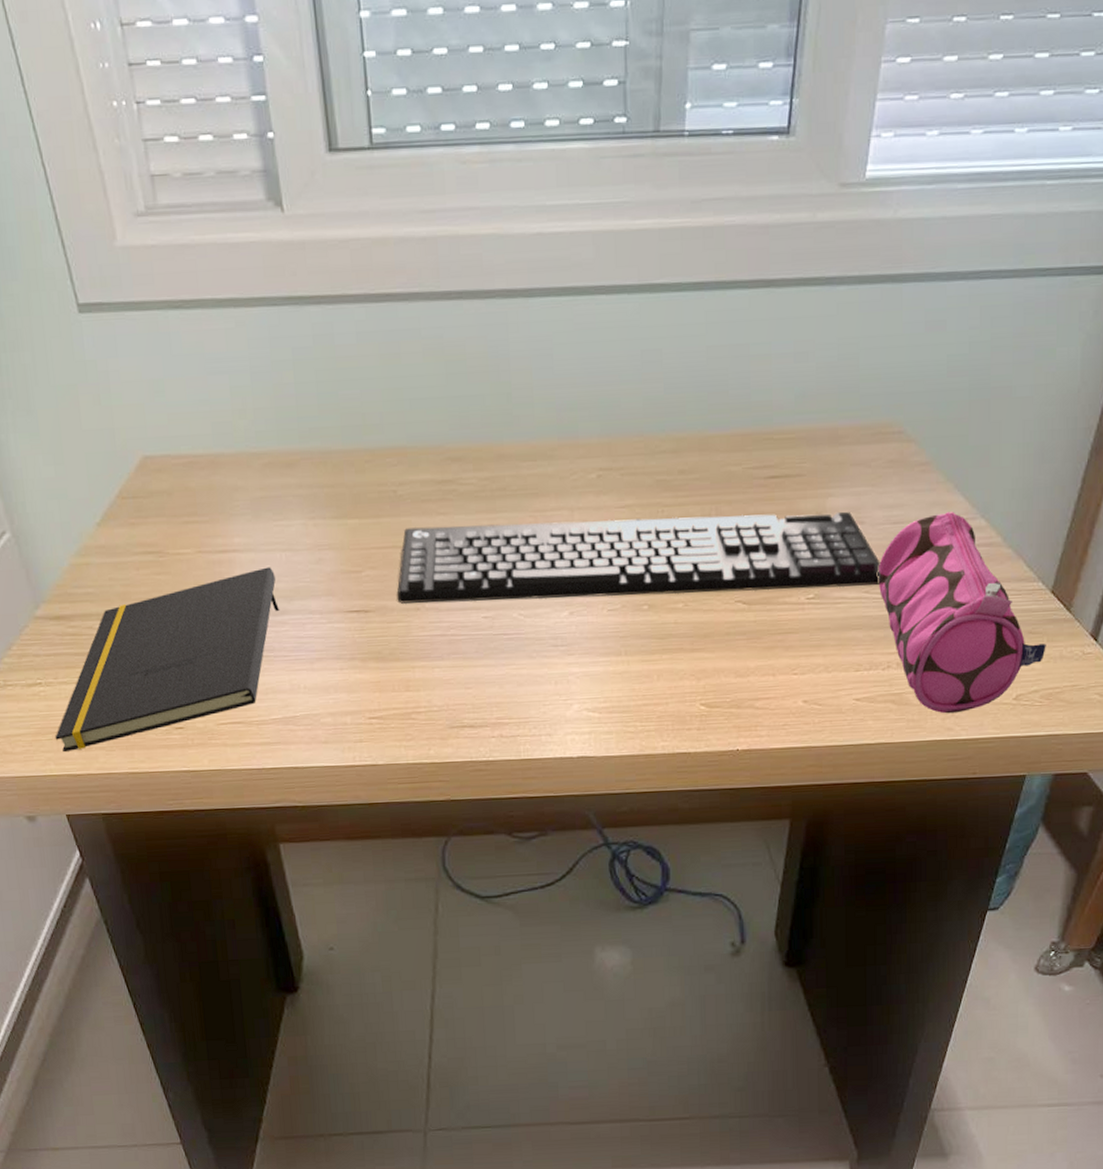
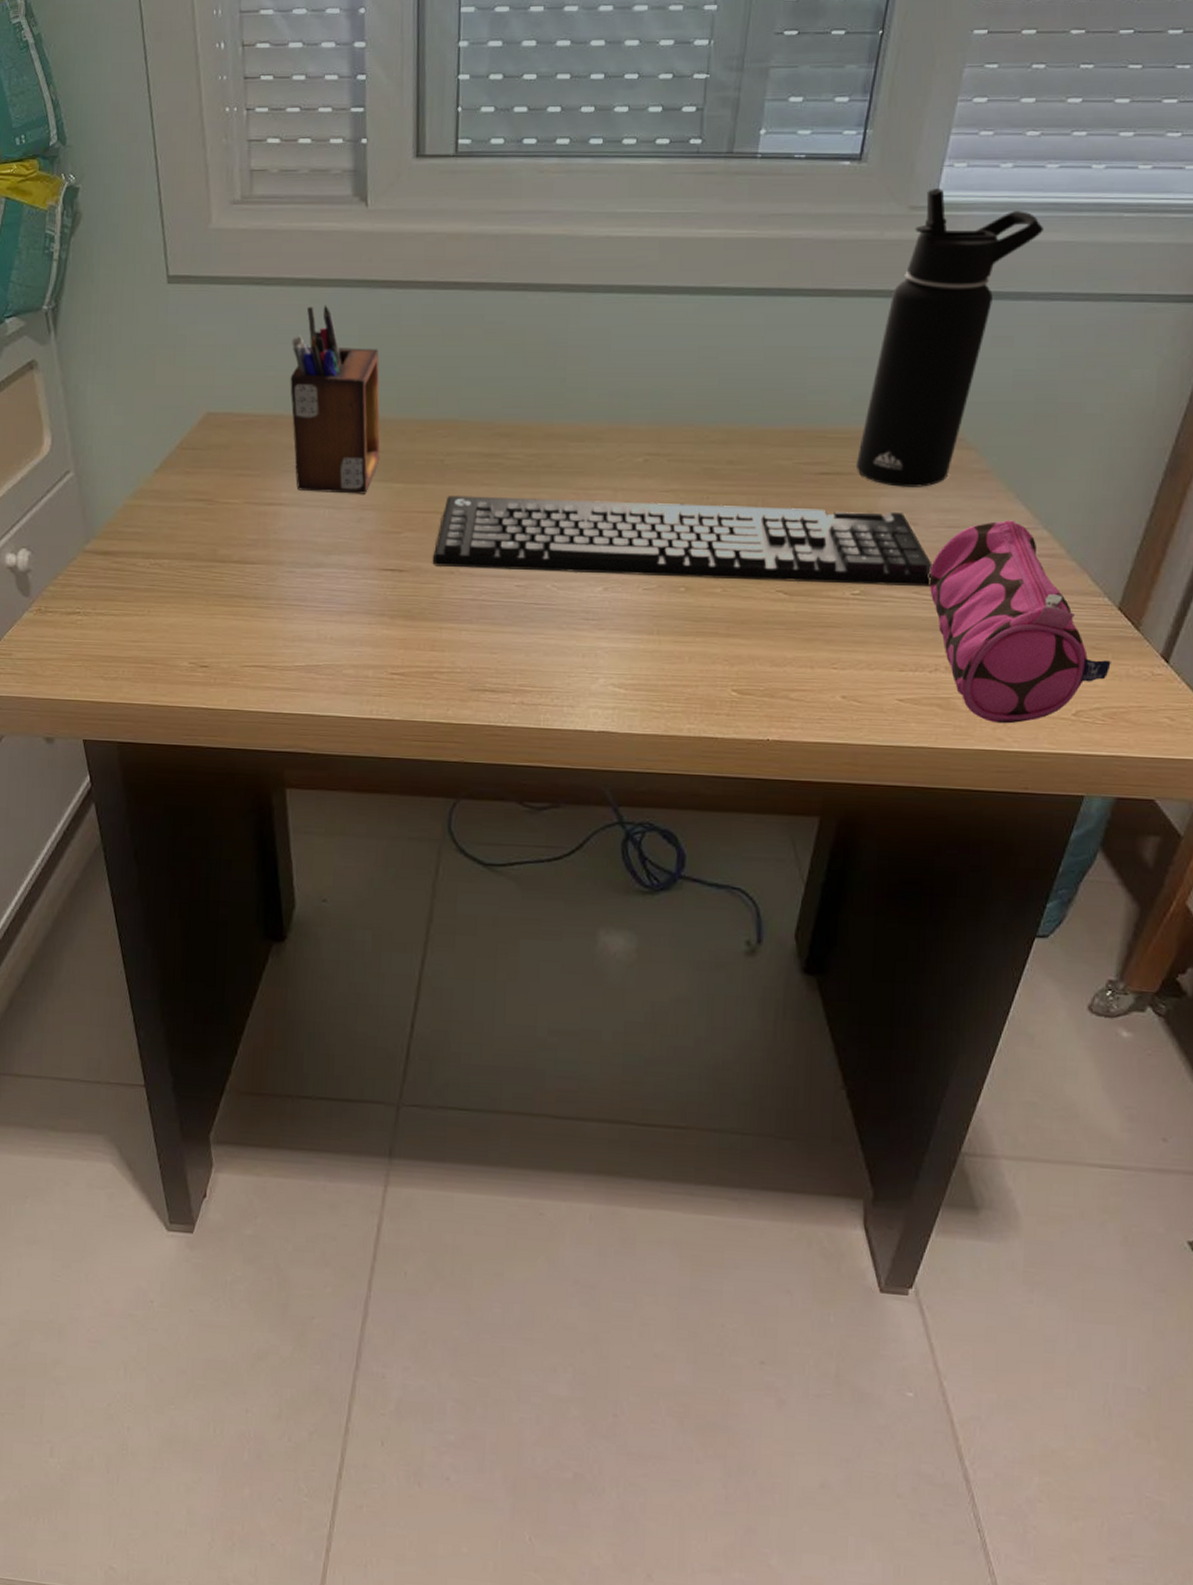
notepad: present [55,567,280,751] -> none [84,522,317,679]
desk organizer: none [222,328,331,535] -> present [290,305,381,494]
water bottle: none [802,162,970,486] -> present [855,188,1043,487]

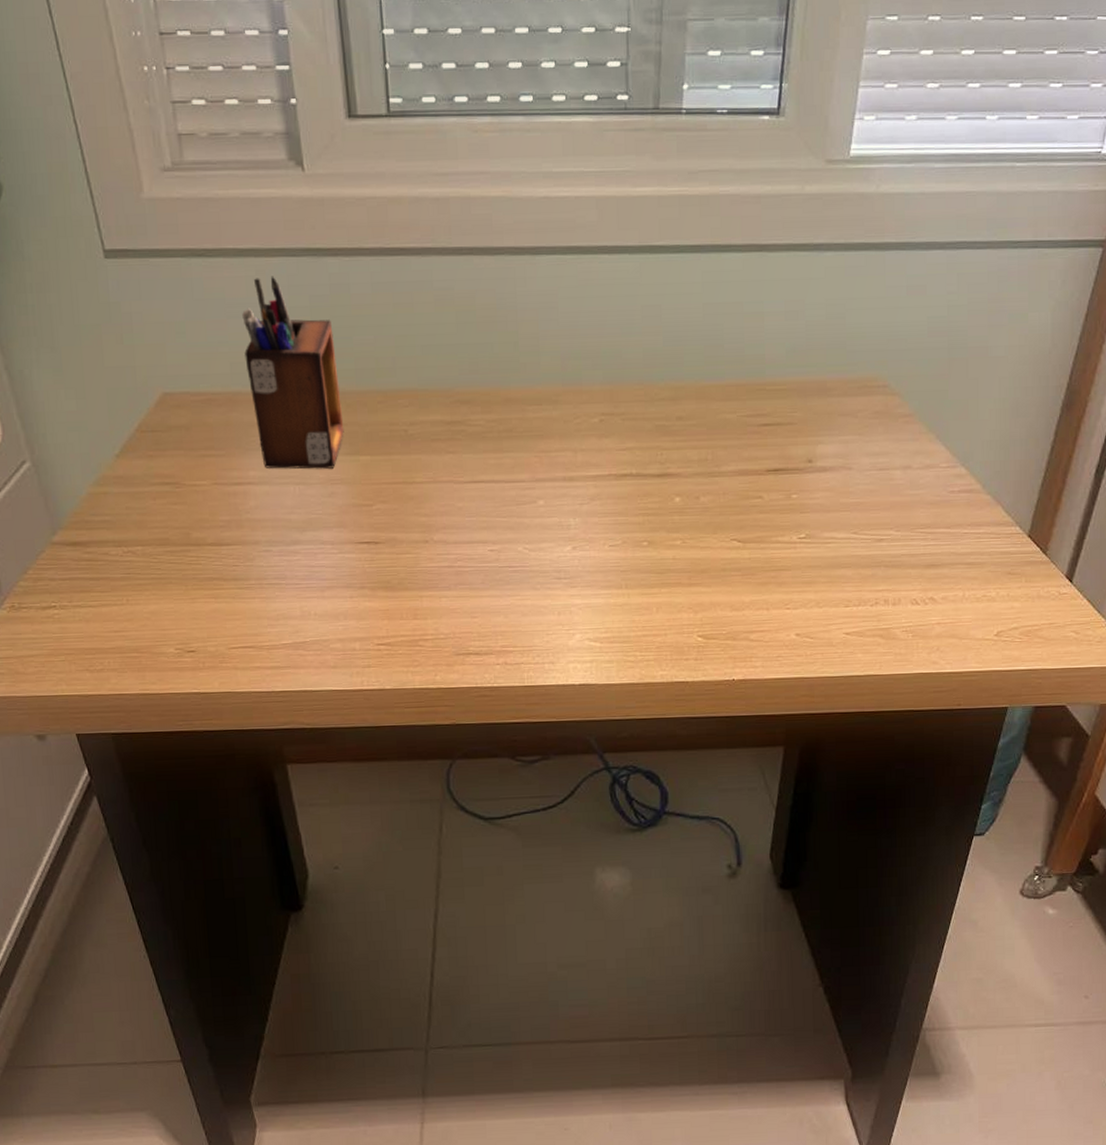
keyboard: present [432,496,933,586] -> none [406,458,868,536]
water bottle: present [855,188,1043,487] -> none [793,142,947,434]
pencil case: present [929,520,1111,724] -> none [865,460,1025,648]

